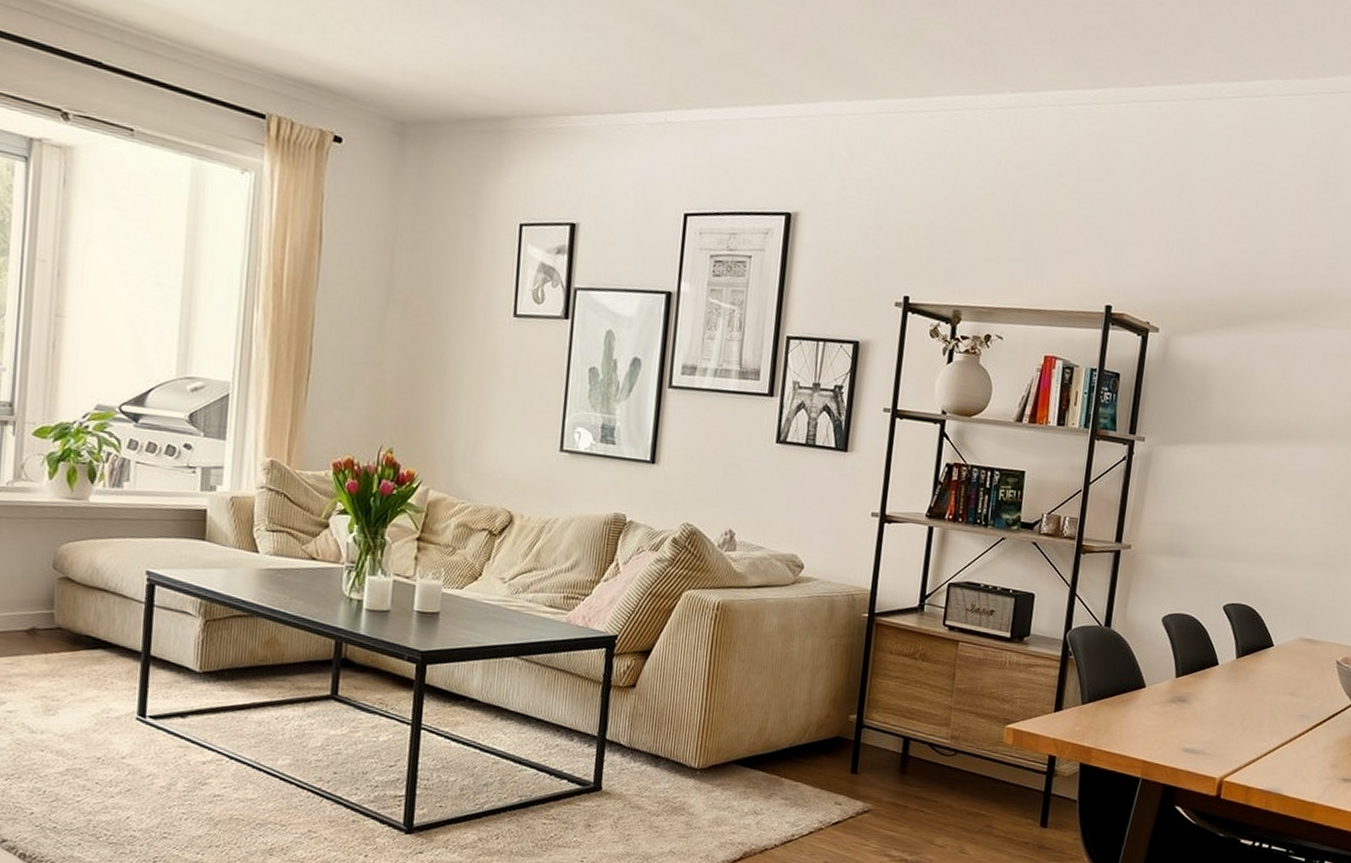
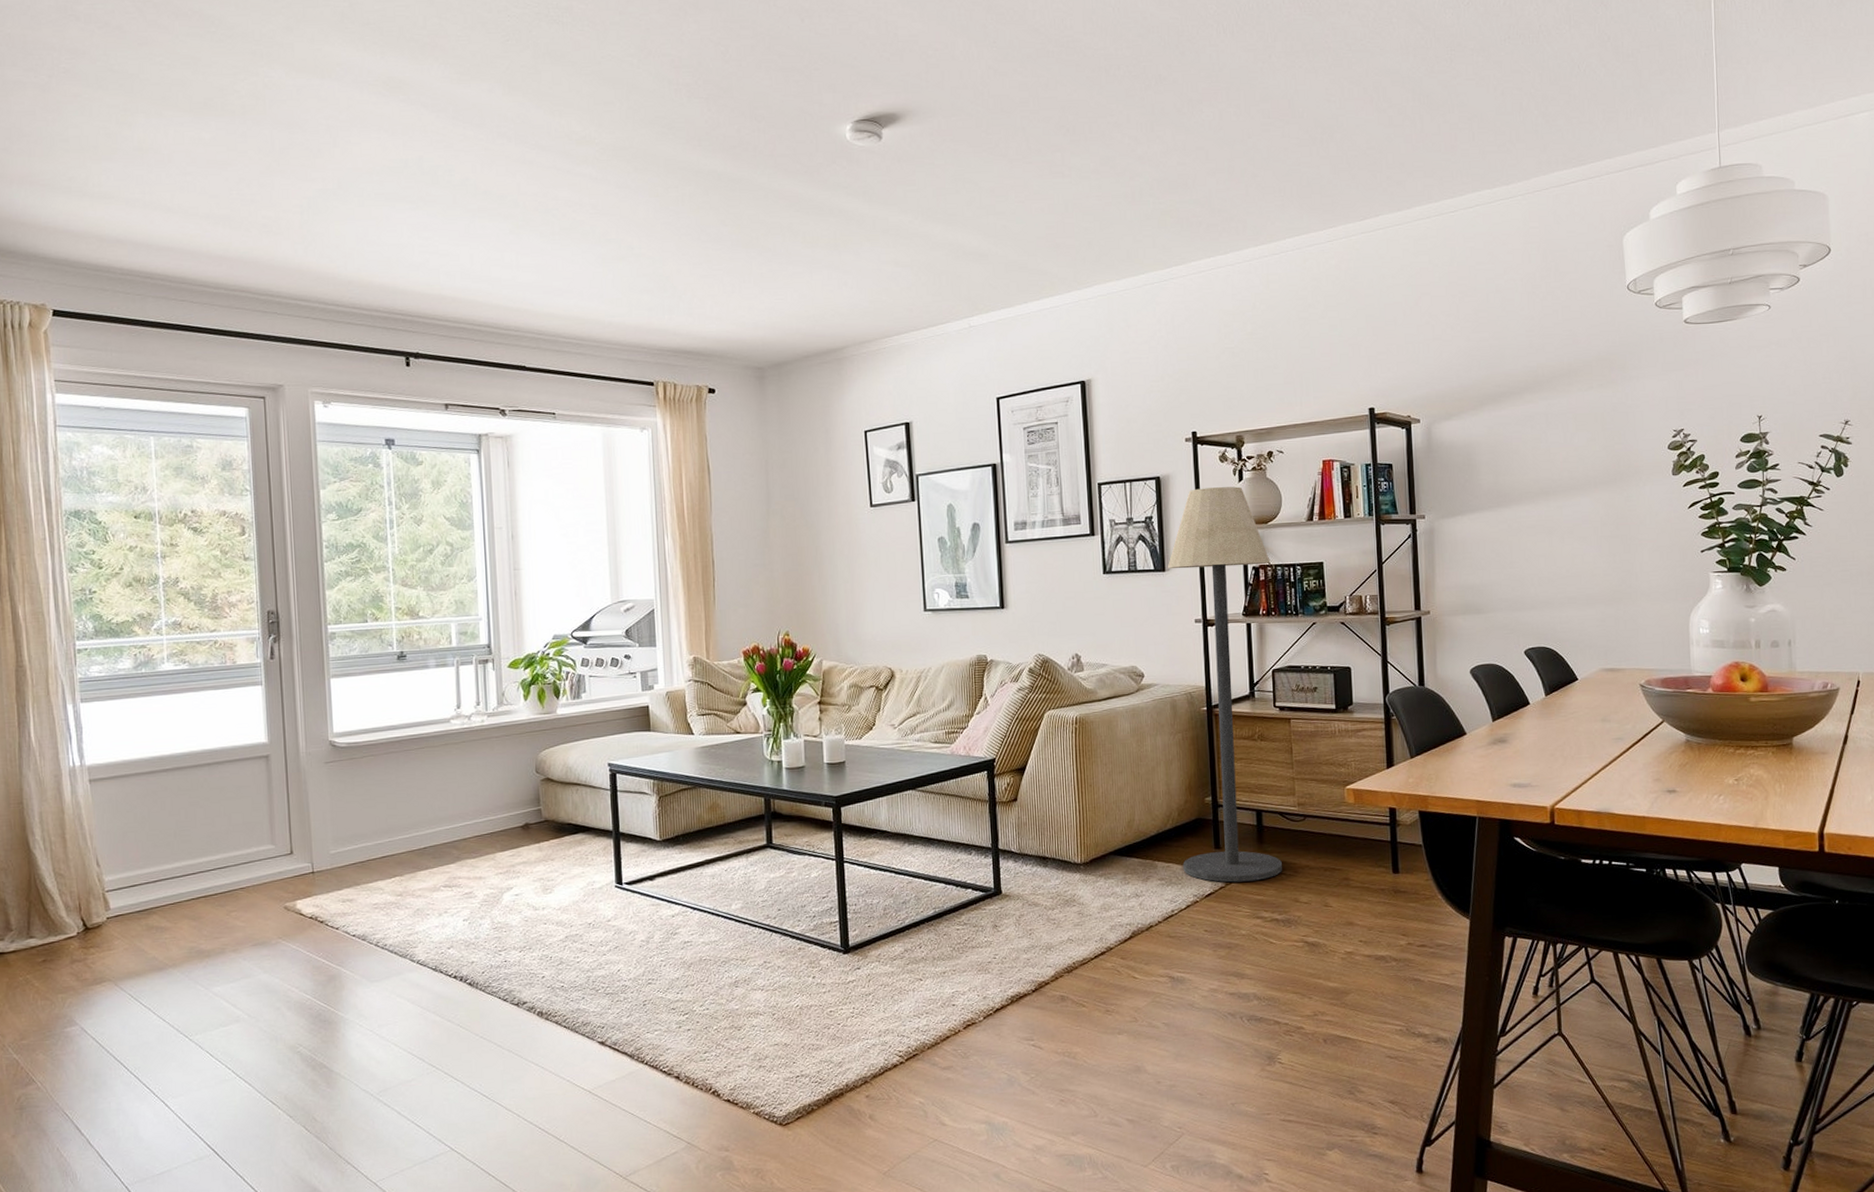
floor lamp: none [812,362,968,815] -> present [1167,486,1282,883]

